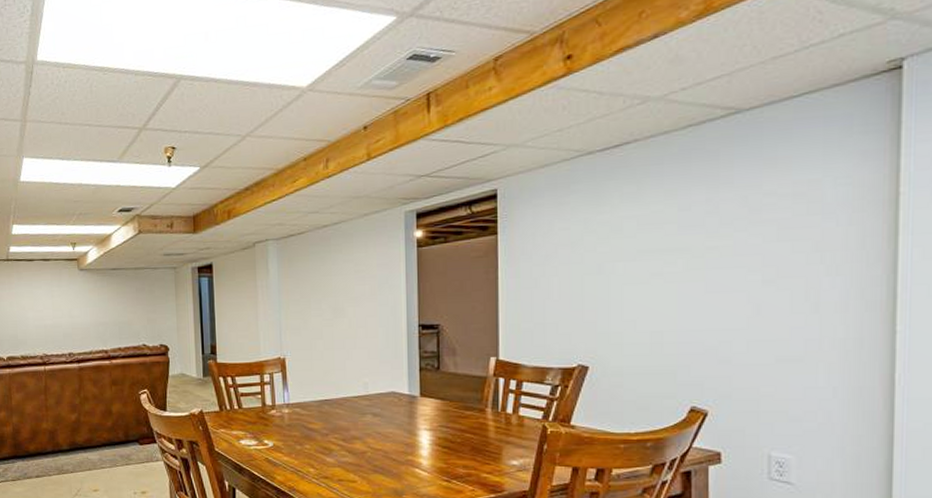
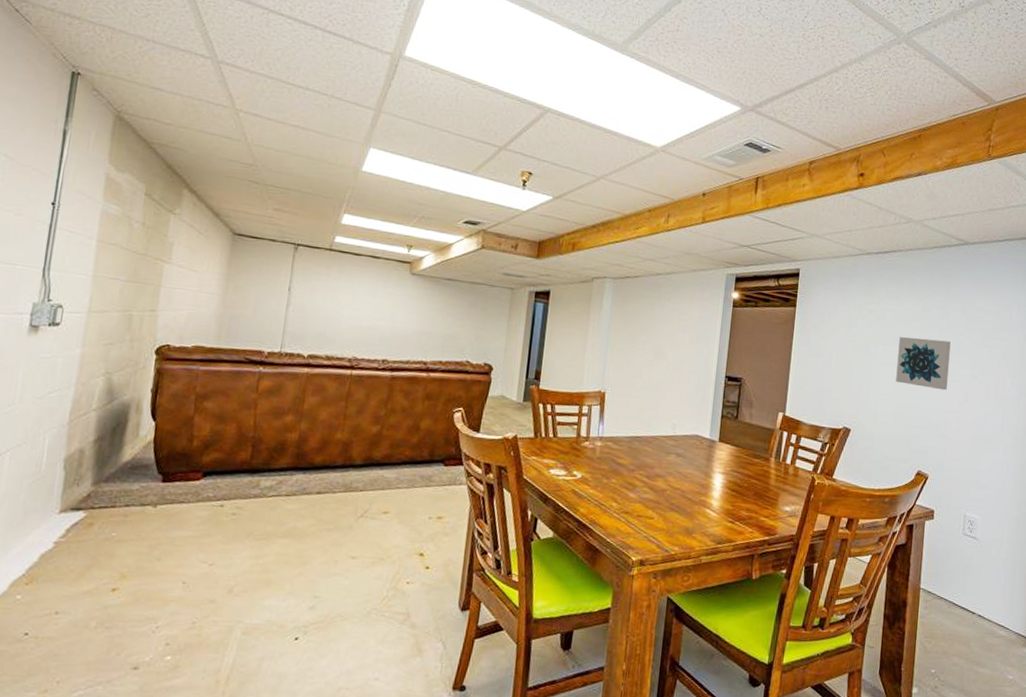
wall art: none [647,242,726,305] -> present [896,337,951,391]

